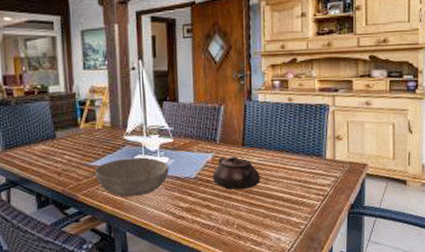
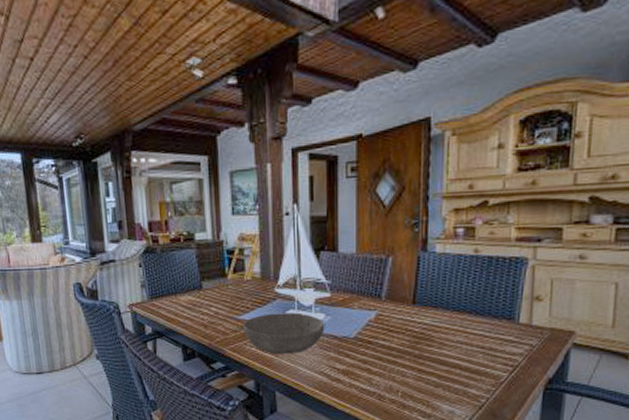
teapot: present [212,156,260,190] -> none [374,316,433,354]

